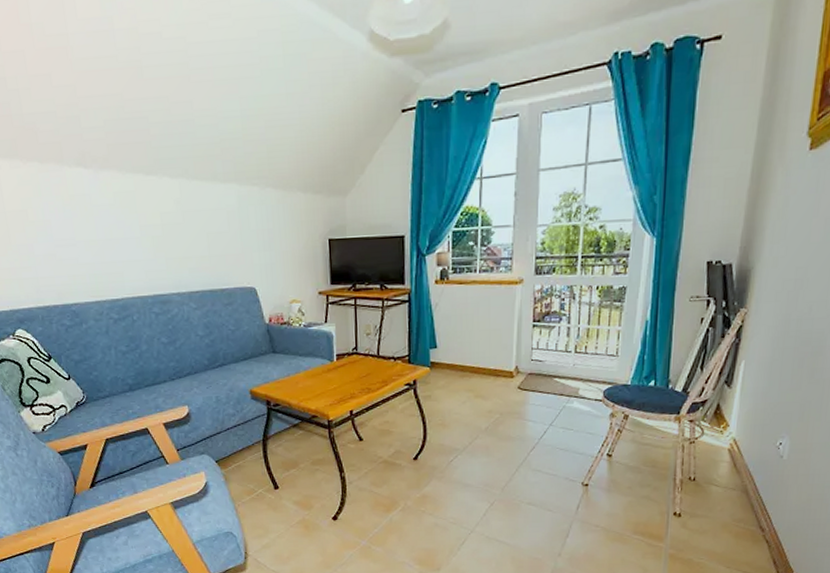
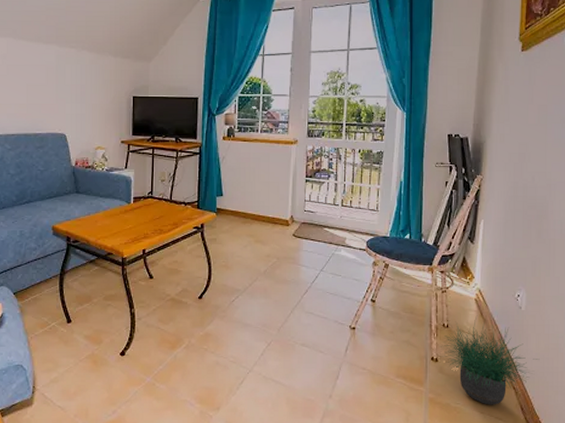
potted plant: none [684,466,800,560] -> present [440,315,540,405]

